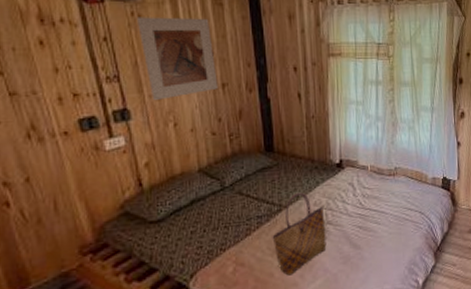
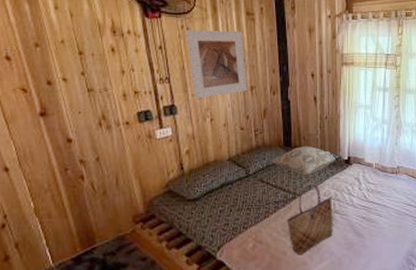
decorative pillow: none [250,149,332,183] -> present [271,145,341,175]

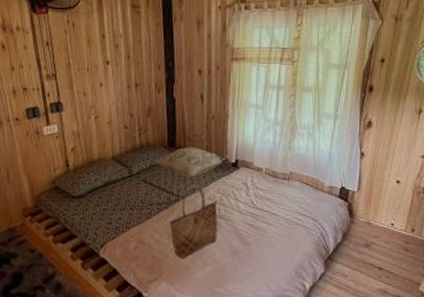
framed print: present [185,29,247,100] -> none [71,25,132,97]

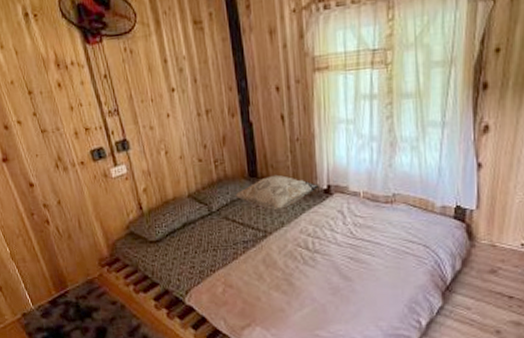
tote bag: present [169,186,218,259] -> none [258,219,314,301]

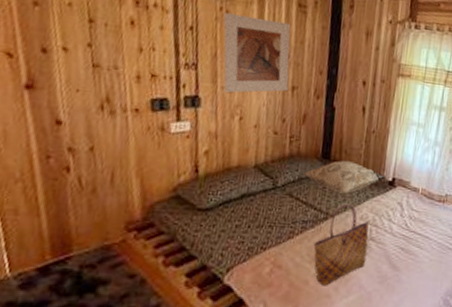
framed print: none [128,45,202,131] -> present [223,12,291,93]
tote bag: none [258,219,314,301] -> present [313,203,369,286]

